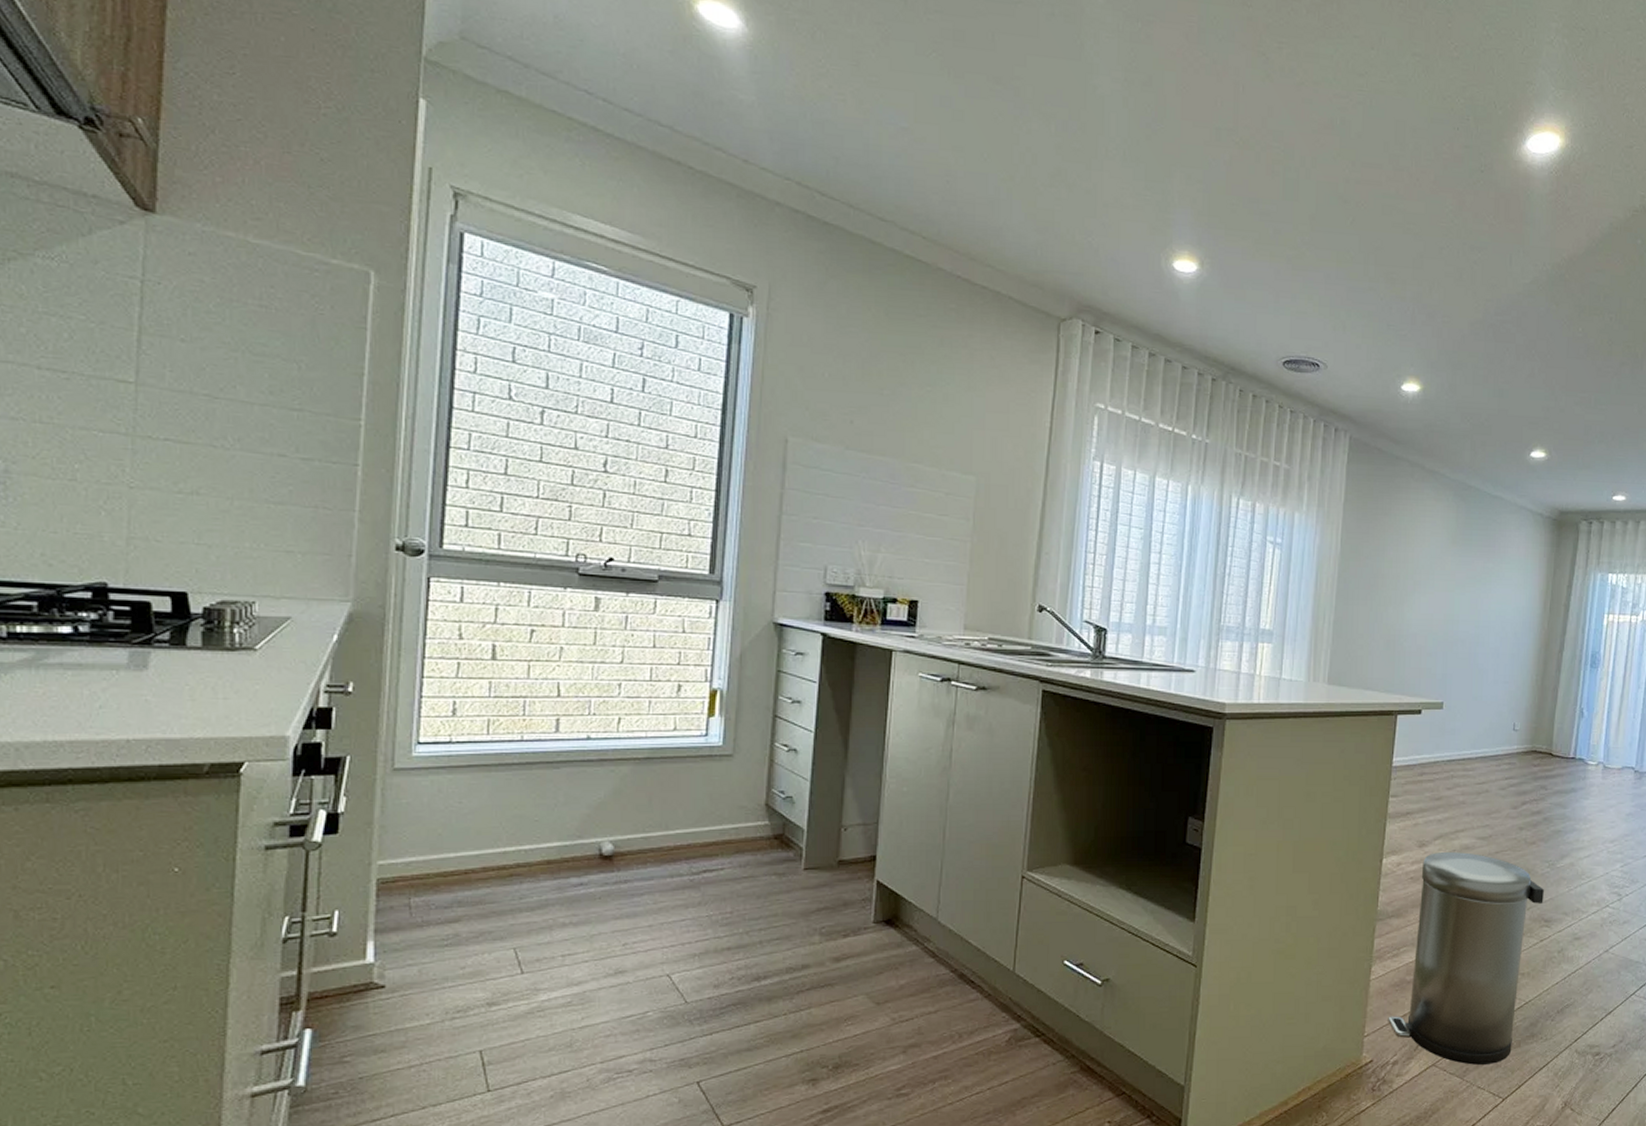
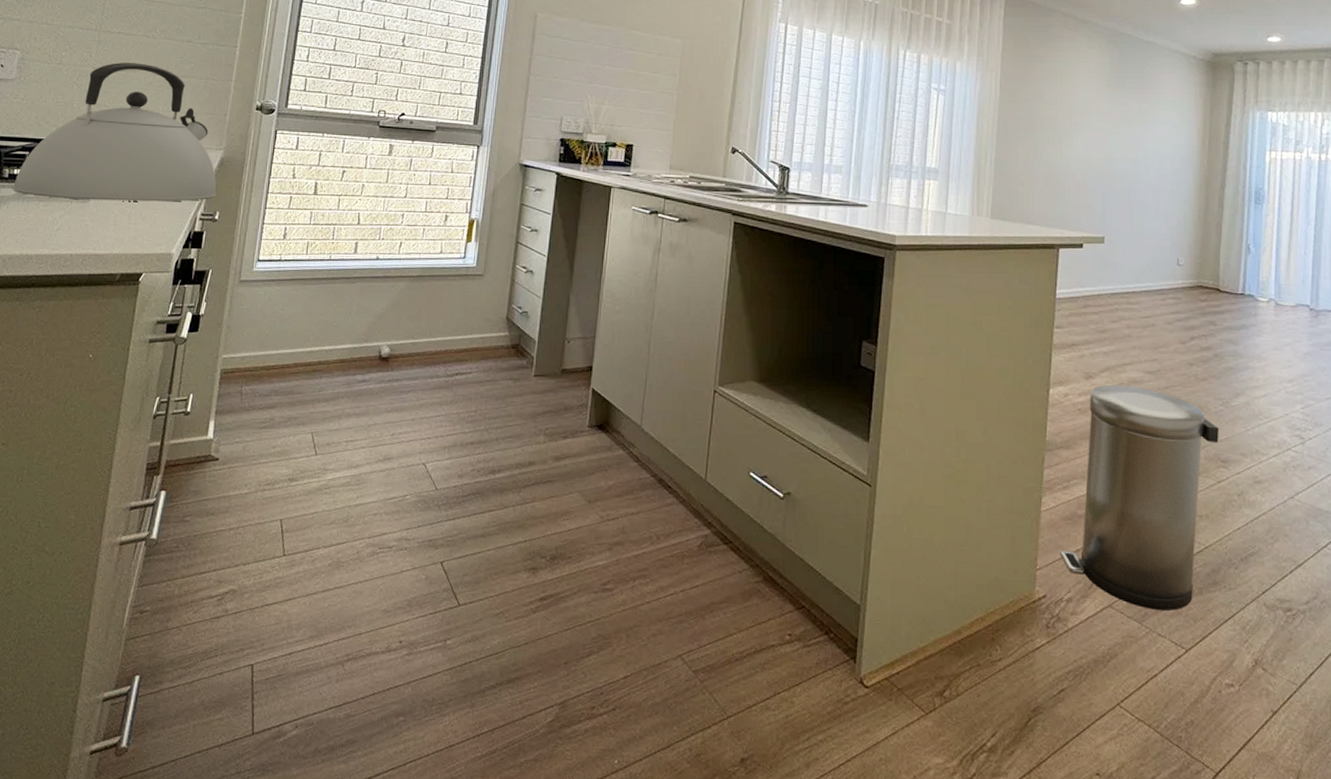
kettle: none [15,481,347,670] -> present [12,63,217,202]

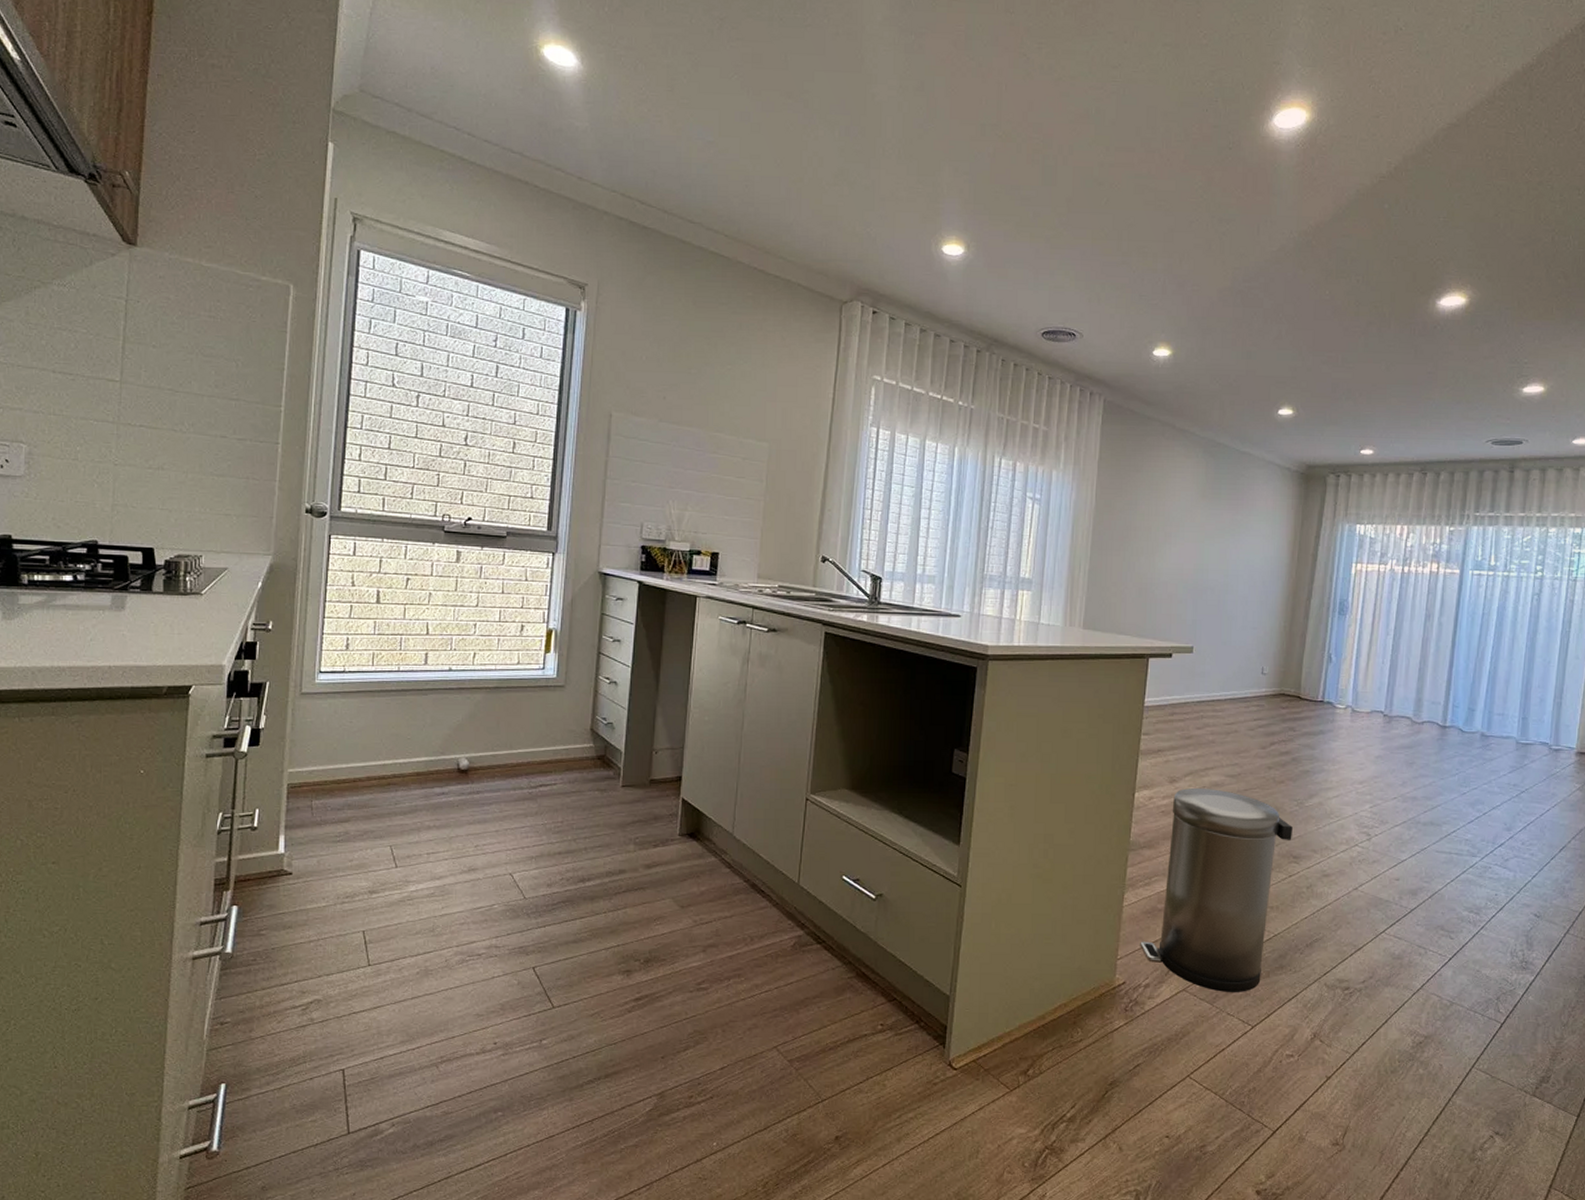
kettle: present [12,63,217,202] -> none [33,459,268,611]

